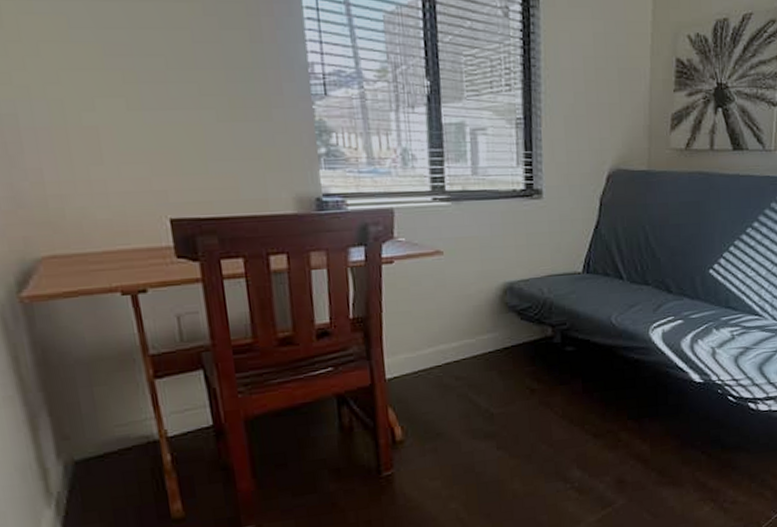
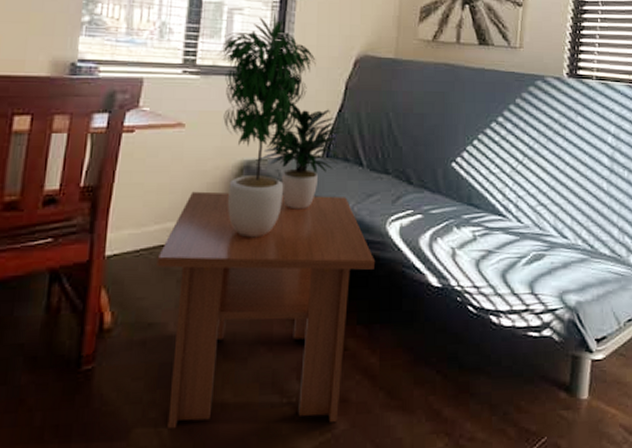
coffee table: none [435,309,641,516] -> present [156,191,376,430]
potted plant: none [466,131,605,353] -> present [218,13,345,238]

